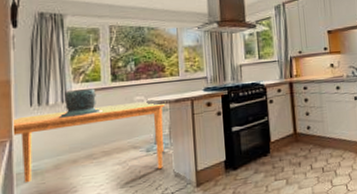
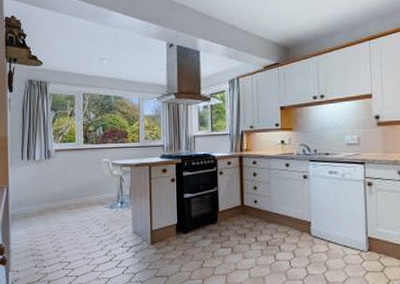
dining table: present [14,100,166,183] -> none [10,162,128,225]
decorative urn: present [60,88,103,118] -> none [43,149,76,172]

